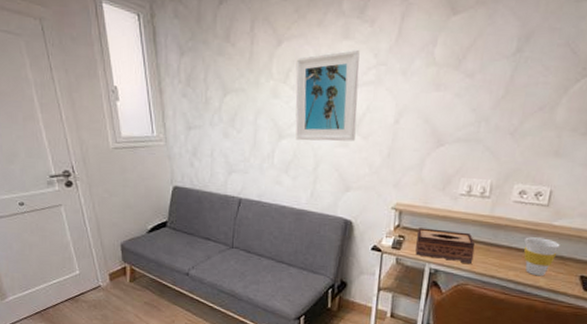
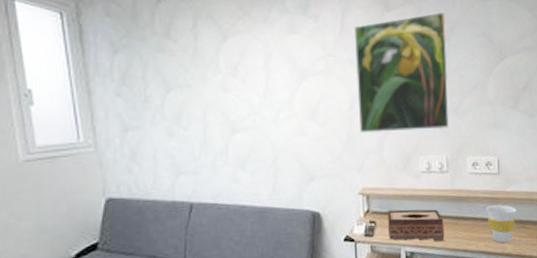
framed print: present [295,49,360,142] -> none [244,42,313,134]
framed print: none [402,15,524,153] -> present [353,11,449,134]

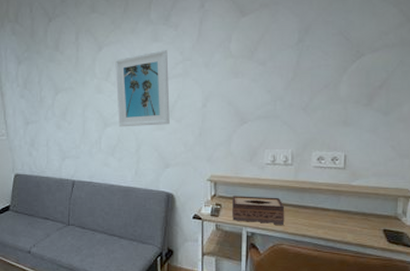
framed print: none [244,42,313,134] -> present [115,49,170,127]
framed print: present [353,11,449,134] -> none [209,13,302,129]
cup: present [486,205,517,244] -> none [328,197,361,233]

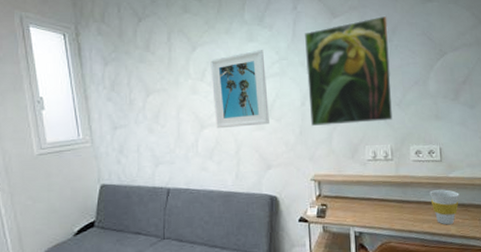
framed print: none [209,13,302,129] -> present [304,15,393,127]
tissue box: present [232,196,285,225] -> none [337,193,391,222]
cup: none [328,197,361,233] -> present [429,189,459,225]

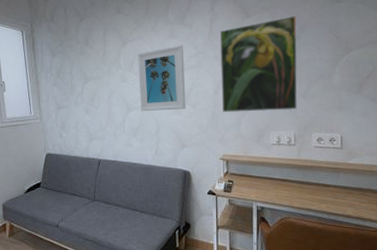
cup: present [429,189,459,225] -> none [329,174,358,207]

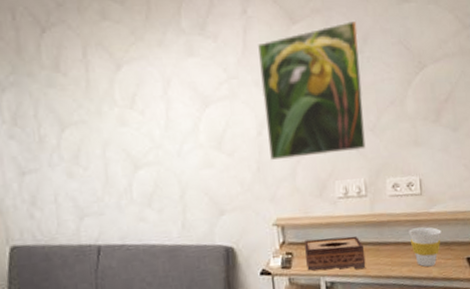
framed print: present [137,44,186,112] -> none [140,65,220,169]
tissue box: none [243,173,291,200] -> present [304,235,366,272]
cup: none [329,174,358,207] -> present [409,227,442,267]

